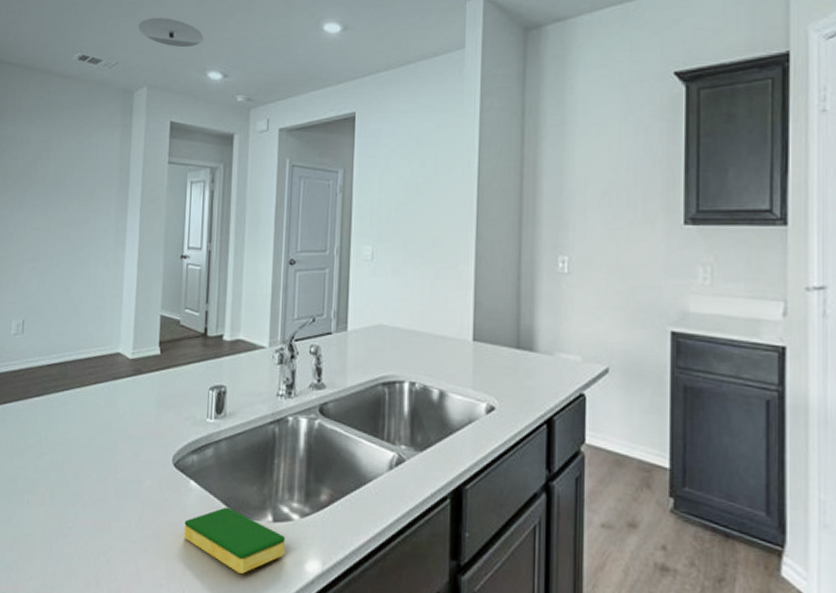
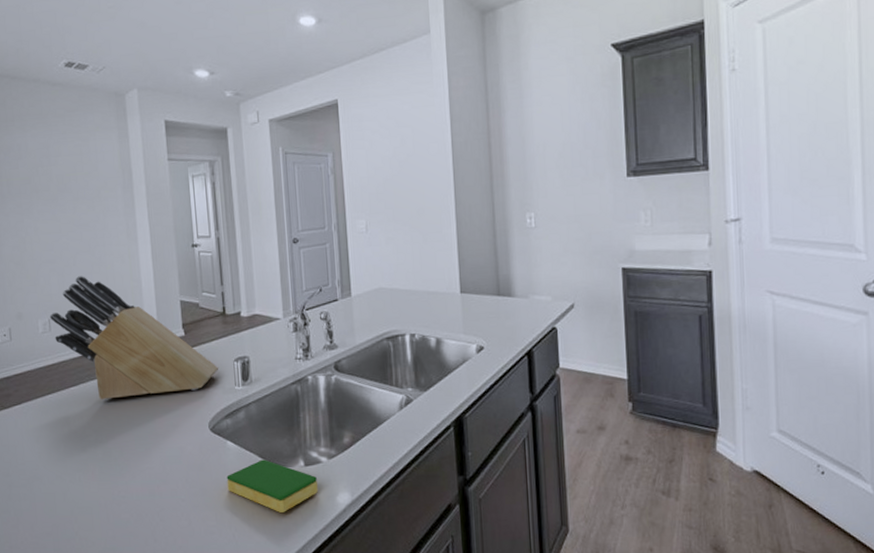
knife block: none [24,278,192,418] -> present [49,276,219,400]
ceiling light: present [138,17,204,48] -> none [120,19,186,49]

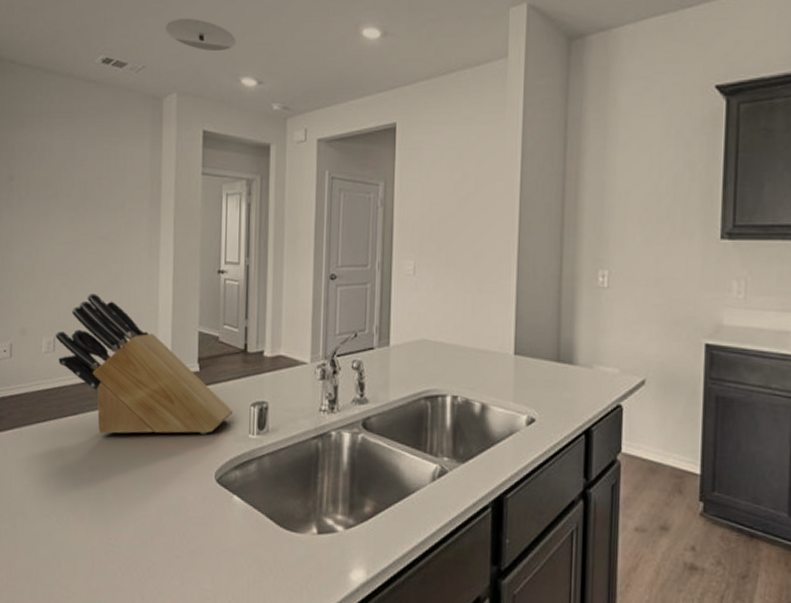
ceiling light: none [120,19,186,49] -> present [166,18,236,52]
dish sponge: present [226,459,318,512] -> none [228,521,330,584]

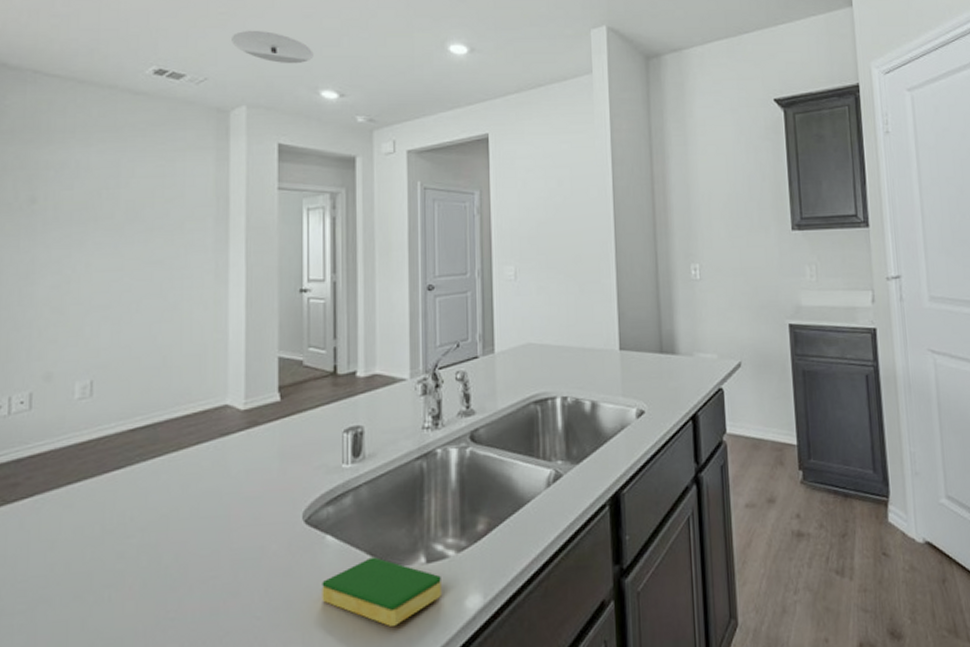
knife block: present [55,294,234,435] -> none [92,325,323,488]
dish sponge: none [228,521,330,584] -> present [322,557,441,626]

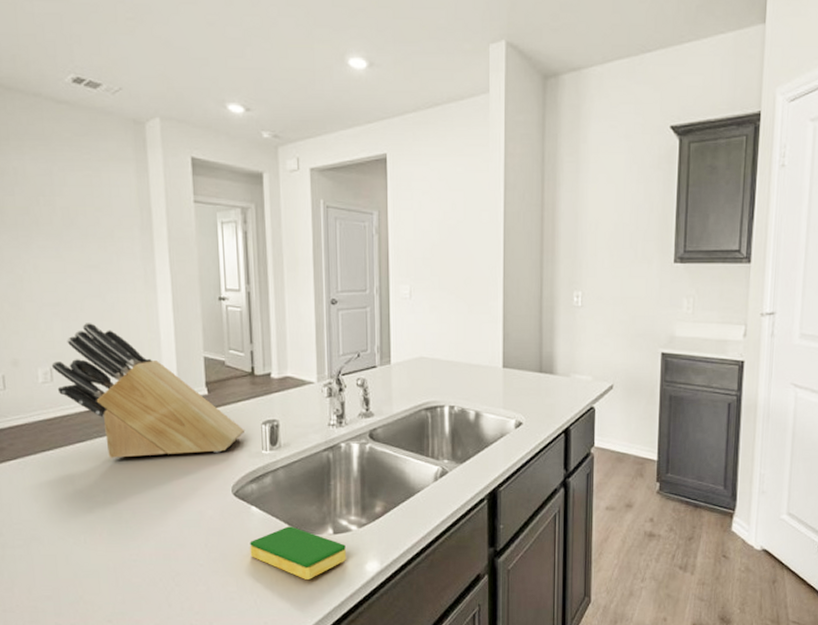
knife block: none [92,325,323,488] -> present [51,323,245,459]
ceiling light: present [232,30,314,64] -> none [141,37,219,76]

